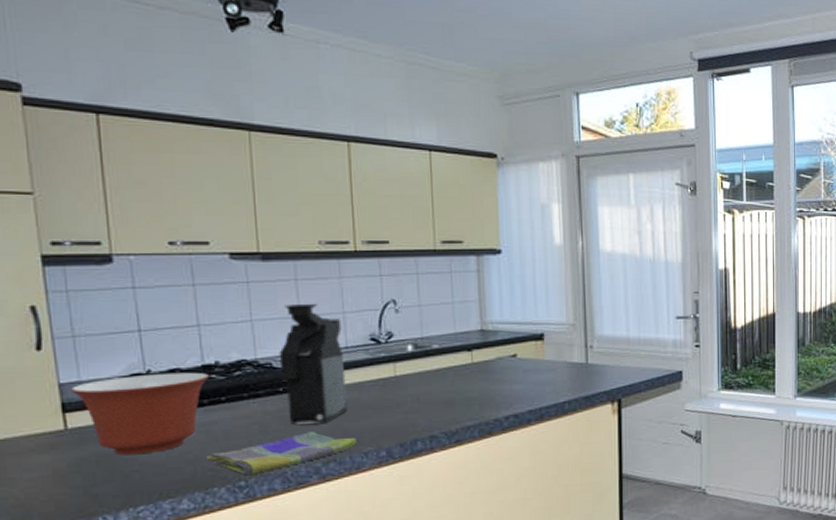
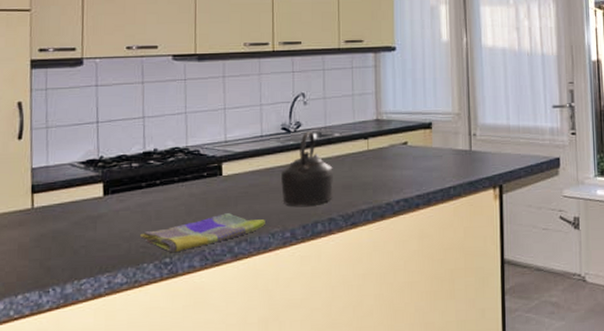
mixing bowl: present [70,372,210,455] -> none [39,158,149,232]
coffee maker: present [279,303,347,425] -> none [205,97,259,206]
kettle: none [372,342,433,424] -> present [281,131,333,206]

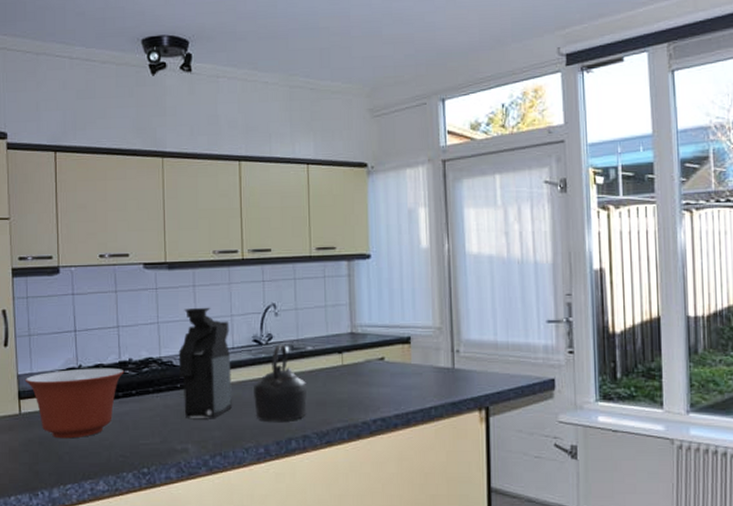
mixing bowl: none [39,158,149,232] -> present [24,367,125,439]
dish towel: present [140,213,265,253] -> none [119,426,239,463]
coffee maker: none [205,97,259,206] -> present [178,307,232,418]

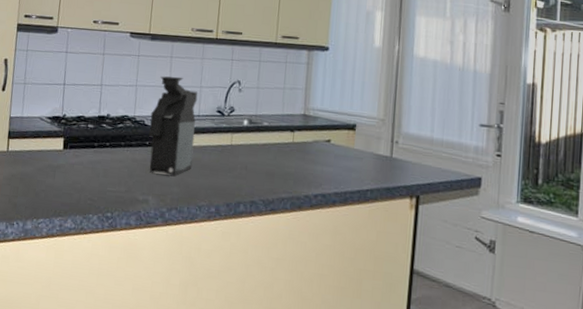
mixing bowl: present [24,367,125,439] -> none [15,117,102,179]
kettle: present [254,344,307,422] -> none [211,117,259,186]

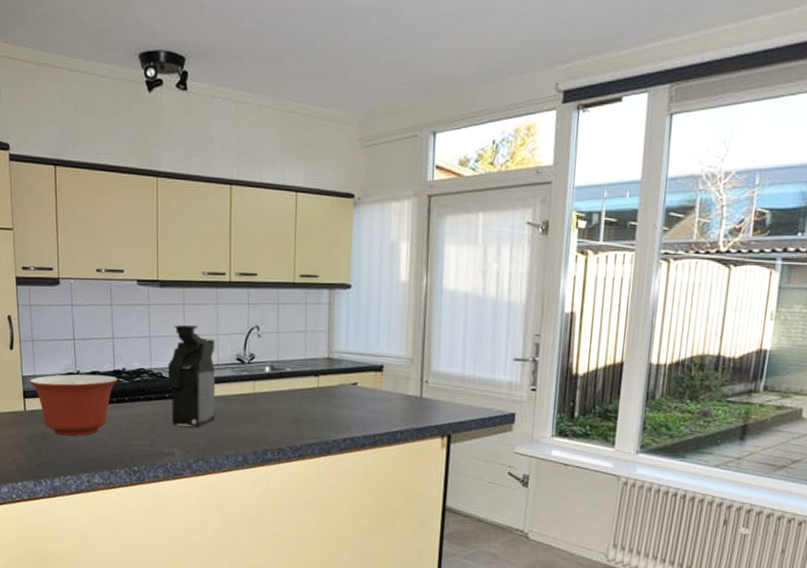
mixing bowl: none [15,117,102,179] -> present [29,374,119,436]

